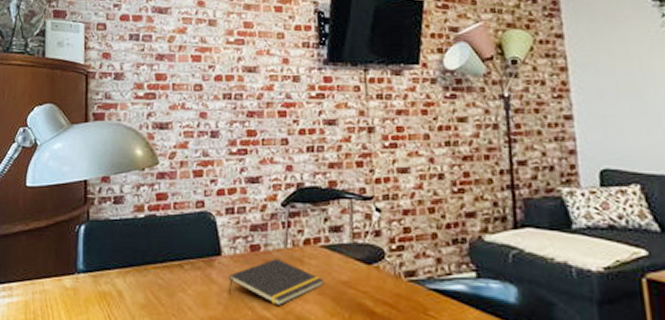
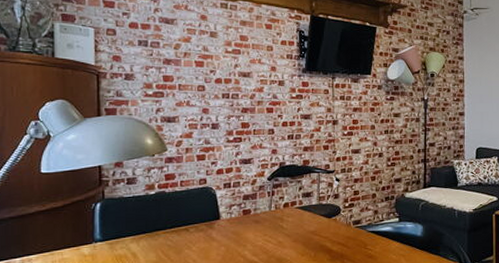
notepad: present [228,258,324,307] -> none [225,218,298,253]

